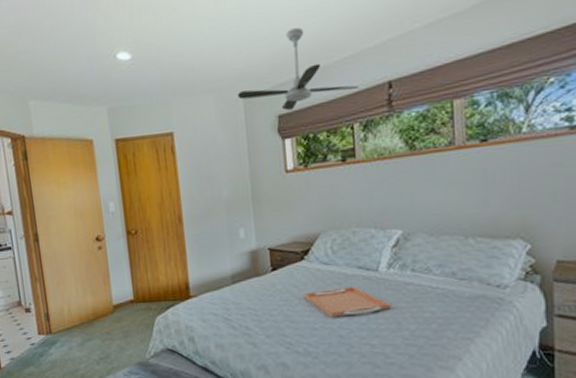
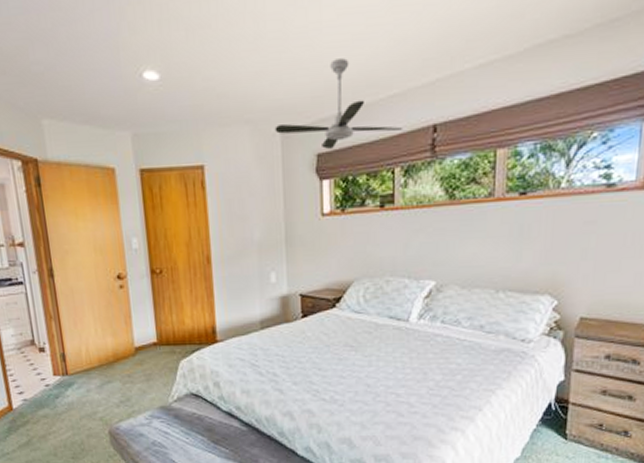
serving tray: present [304,286,391,317] -> none [333,336,419,366]

